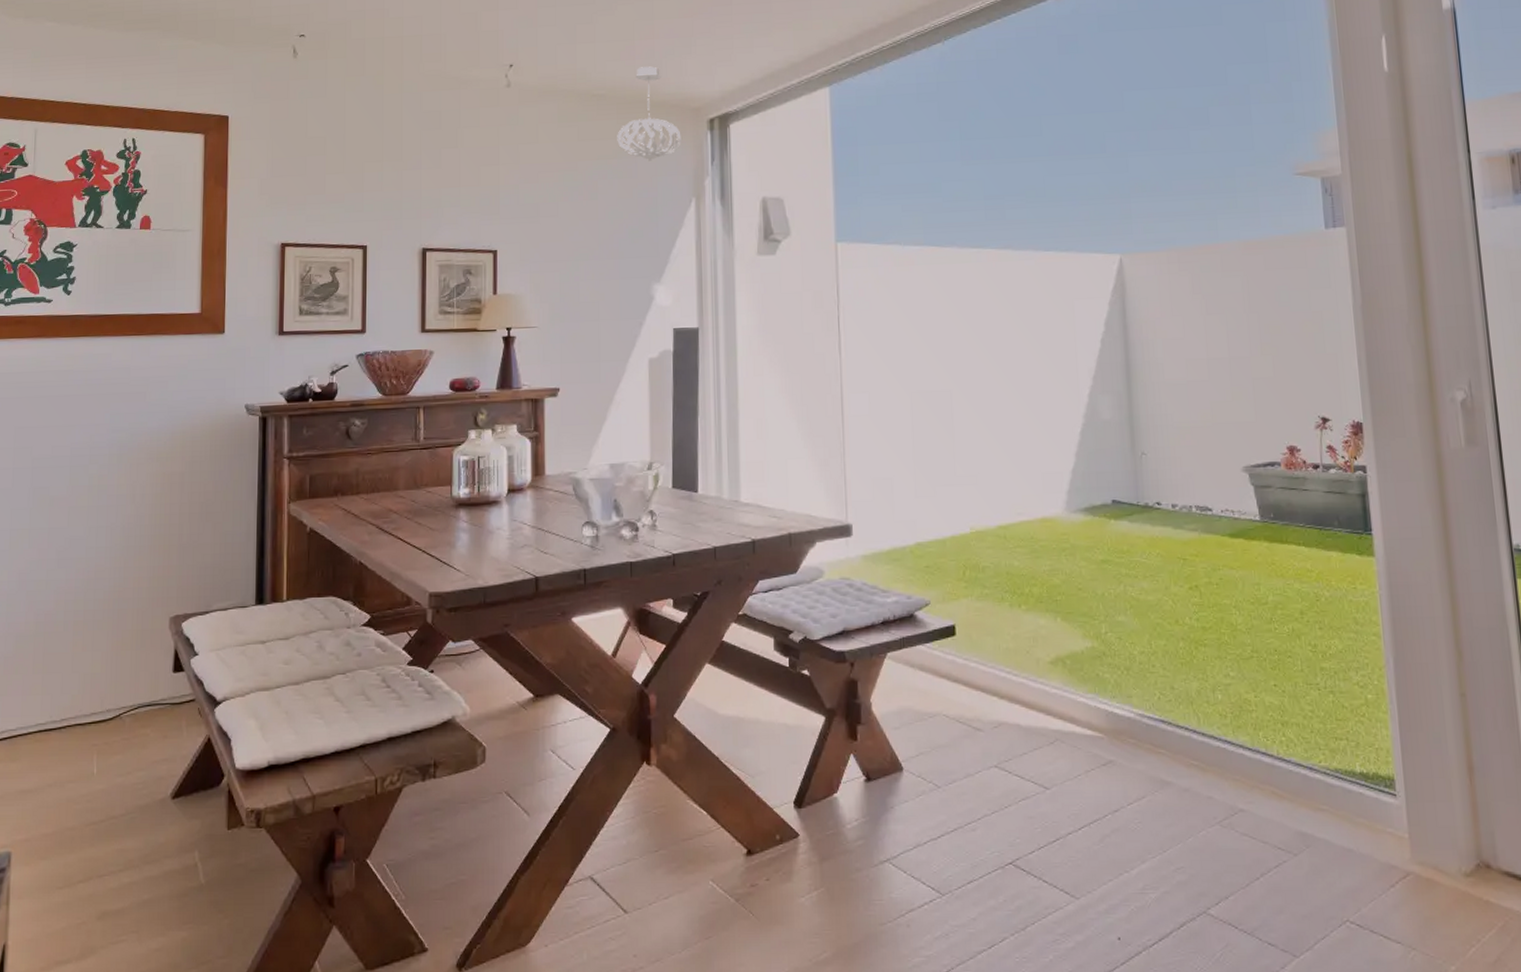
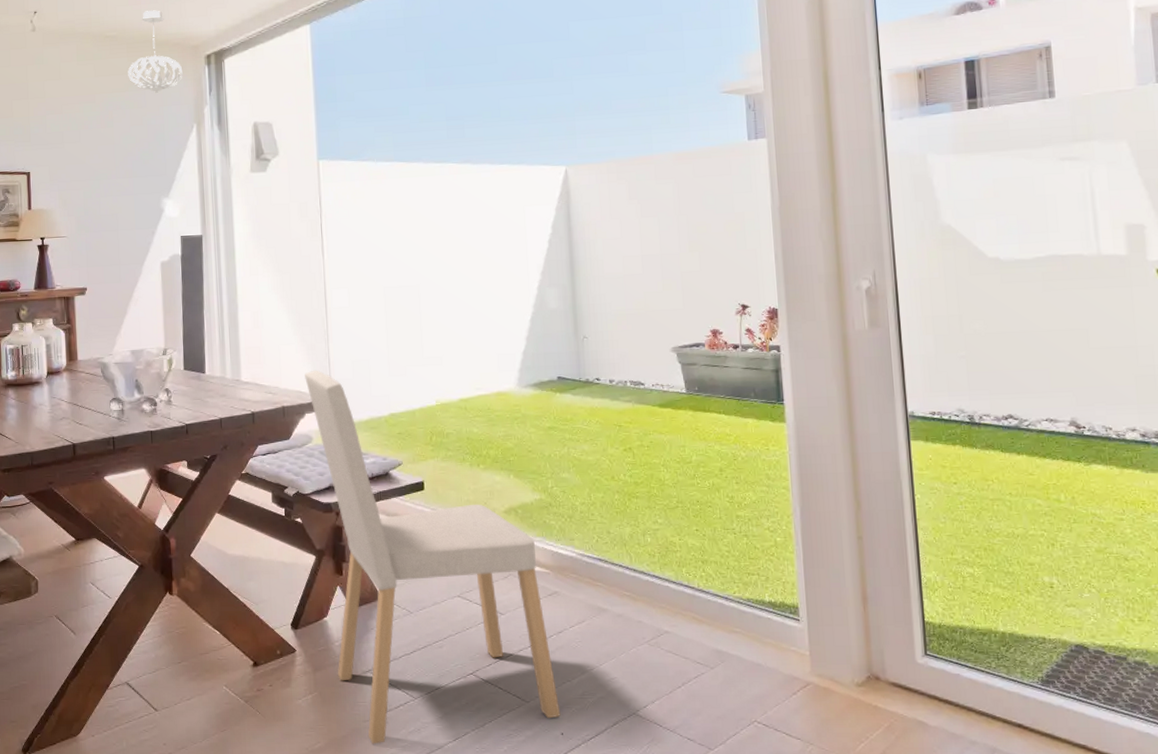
dining chair: none [816,489,1117,954] -> present [305,370,561,744]

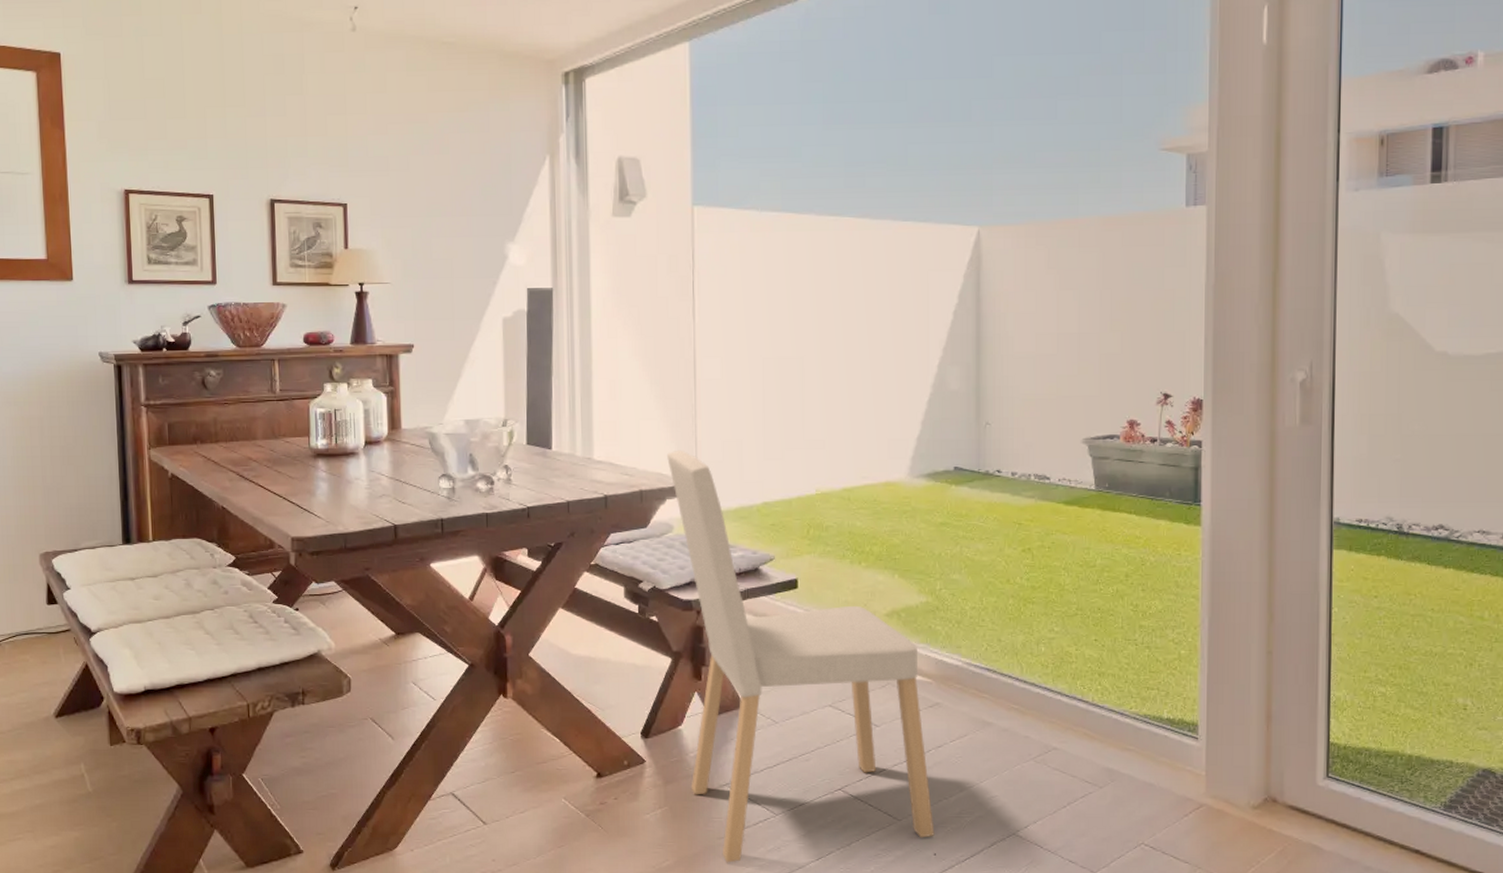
pendant light: present [128,10,183,93] -> none [468,13,535,115]

